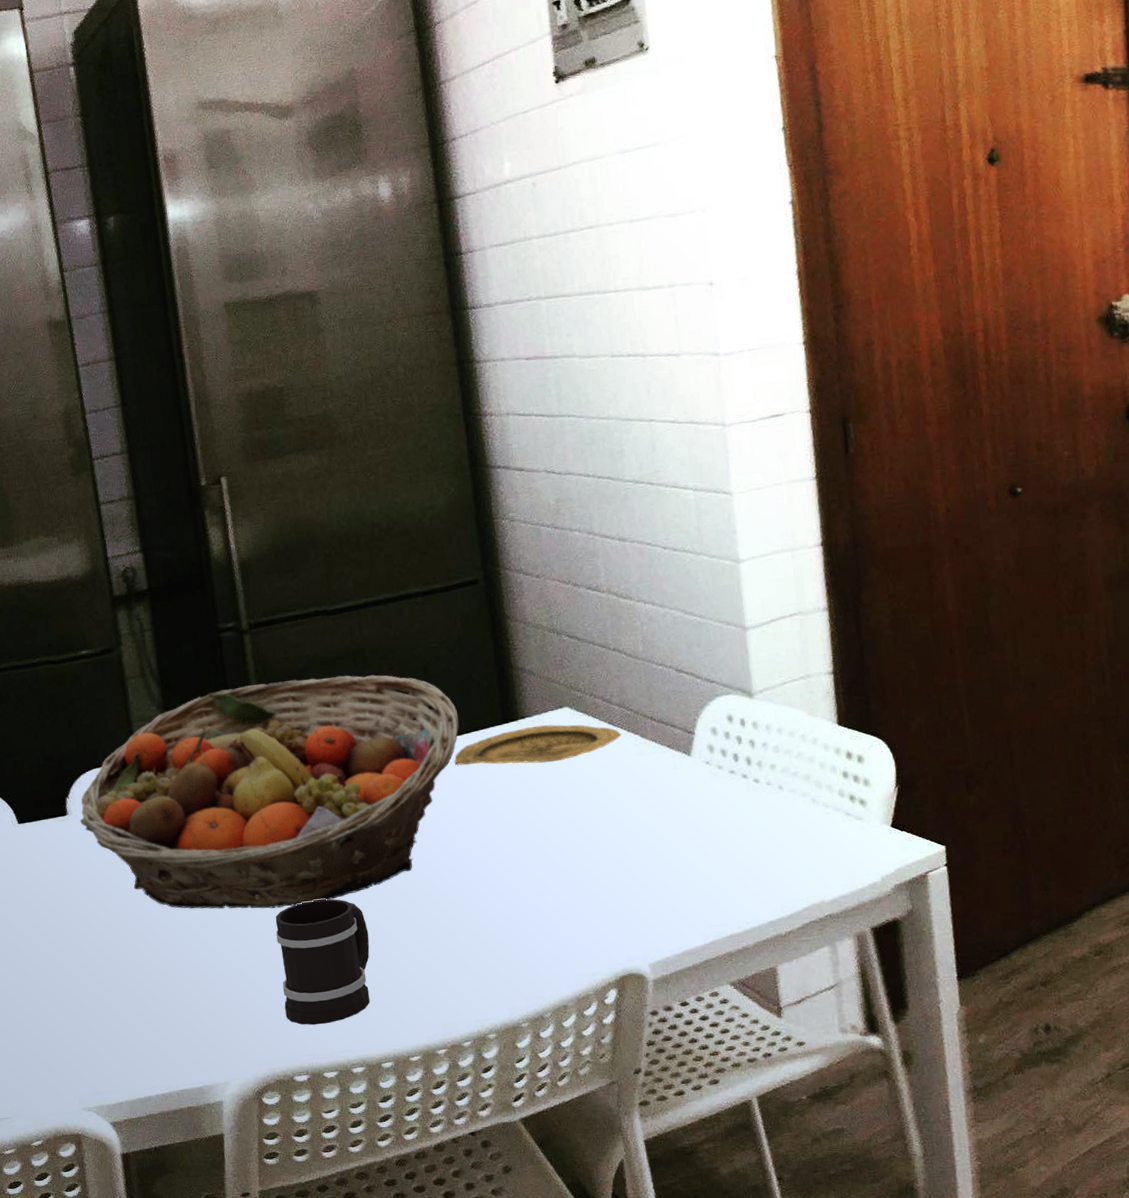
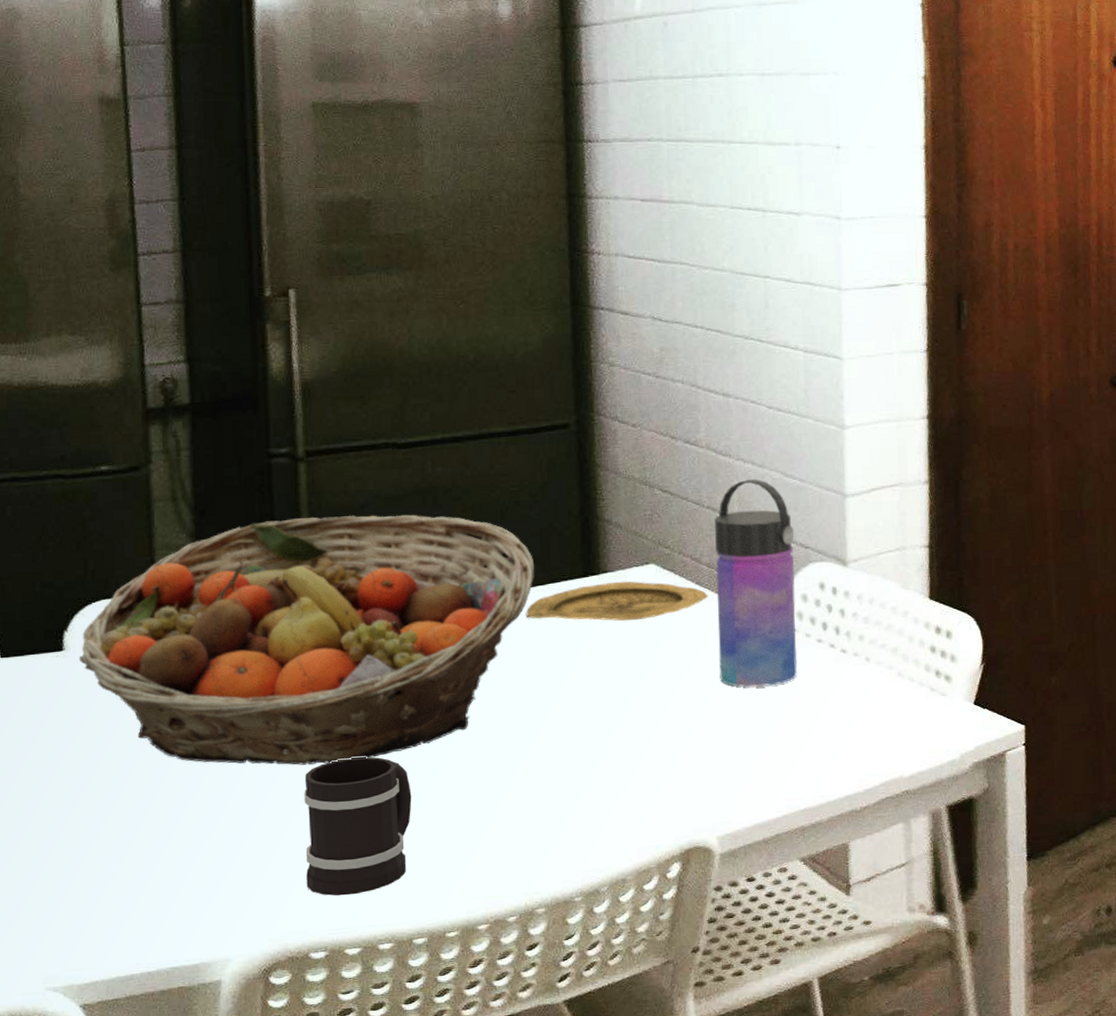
water bottle: none [621,619,713,820] -> present [715,479,797,687]

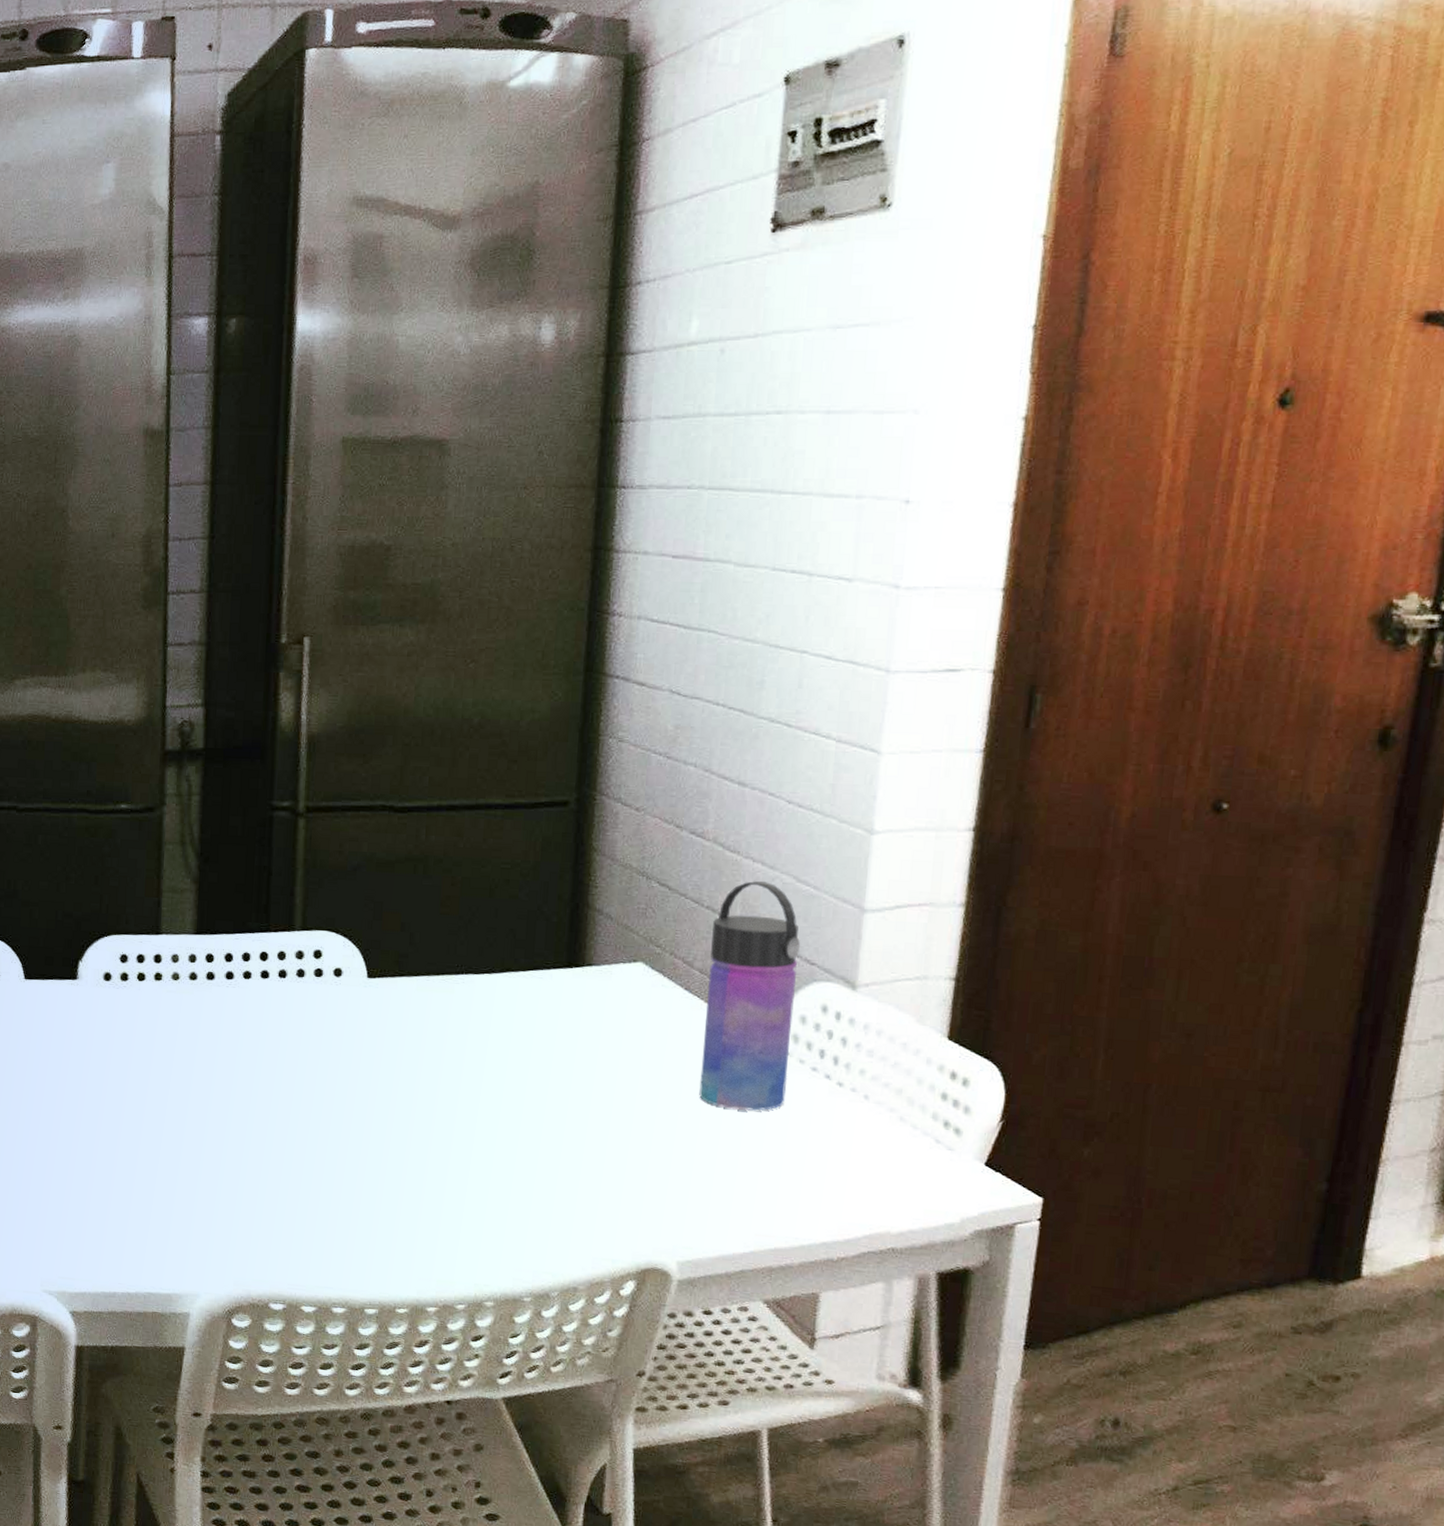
fruit basket: present [79,514,535,765] -> none [89,874,519,1124]
mug: present [304,757,412,896] -> none [272,1121,376,1255]
plate: present [526,581,708,621] -> none [504,976,697,1021]

